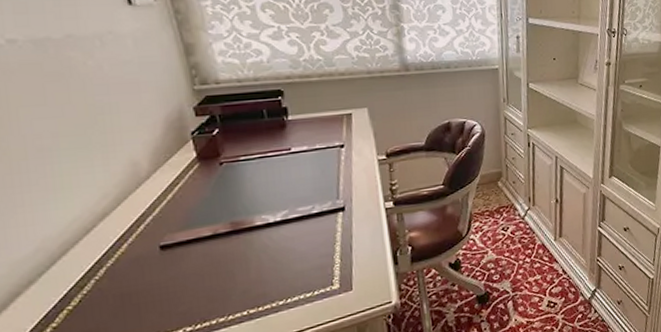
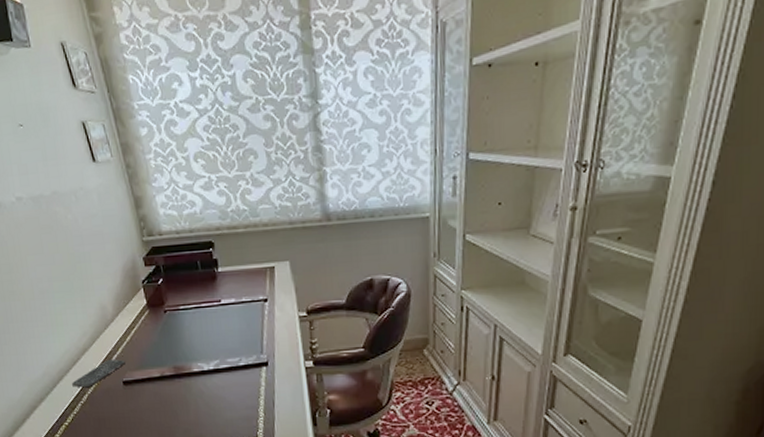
smartphone: none [80,221,164,261] -> present [71,359,125,388]

